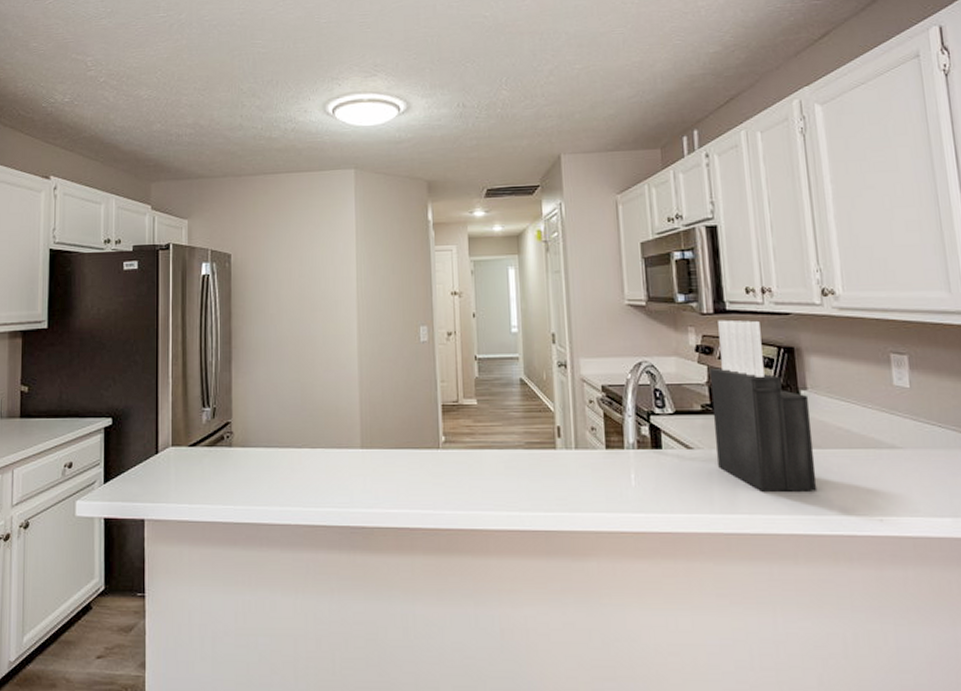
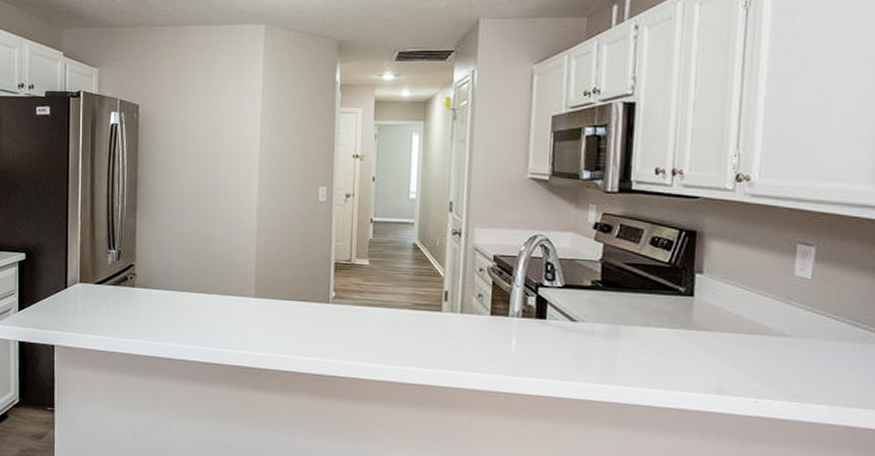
knife block: present [709,319,818,492] -> none [600,199,703,370]

